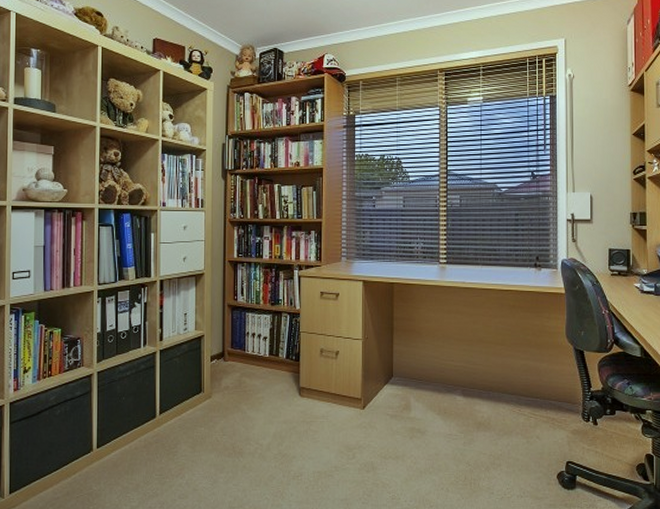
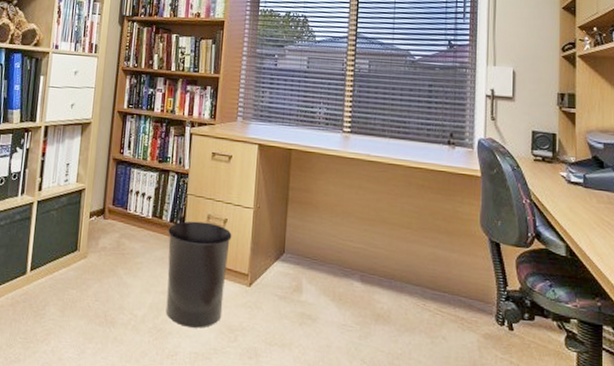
waste bin: none [285,356,344,450] -> present [165,221,232,328]

